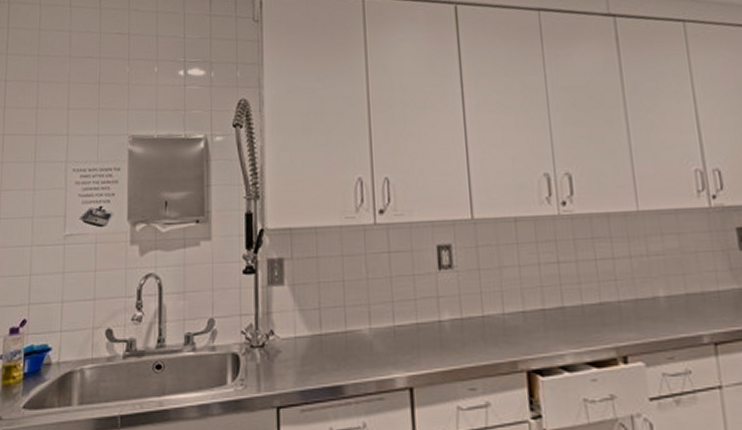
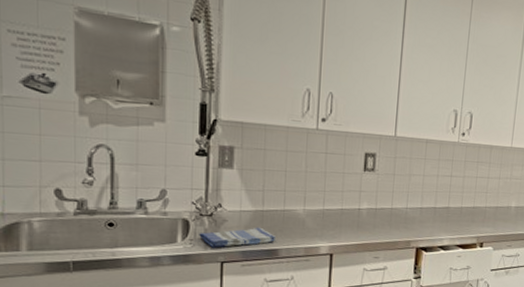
dish towel: none [251,357,340,389] -> present [199,227,277,248]

